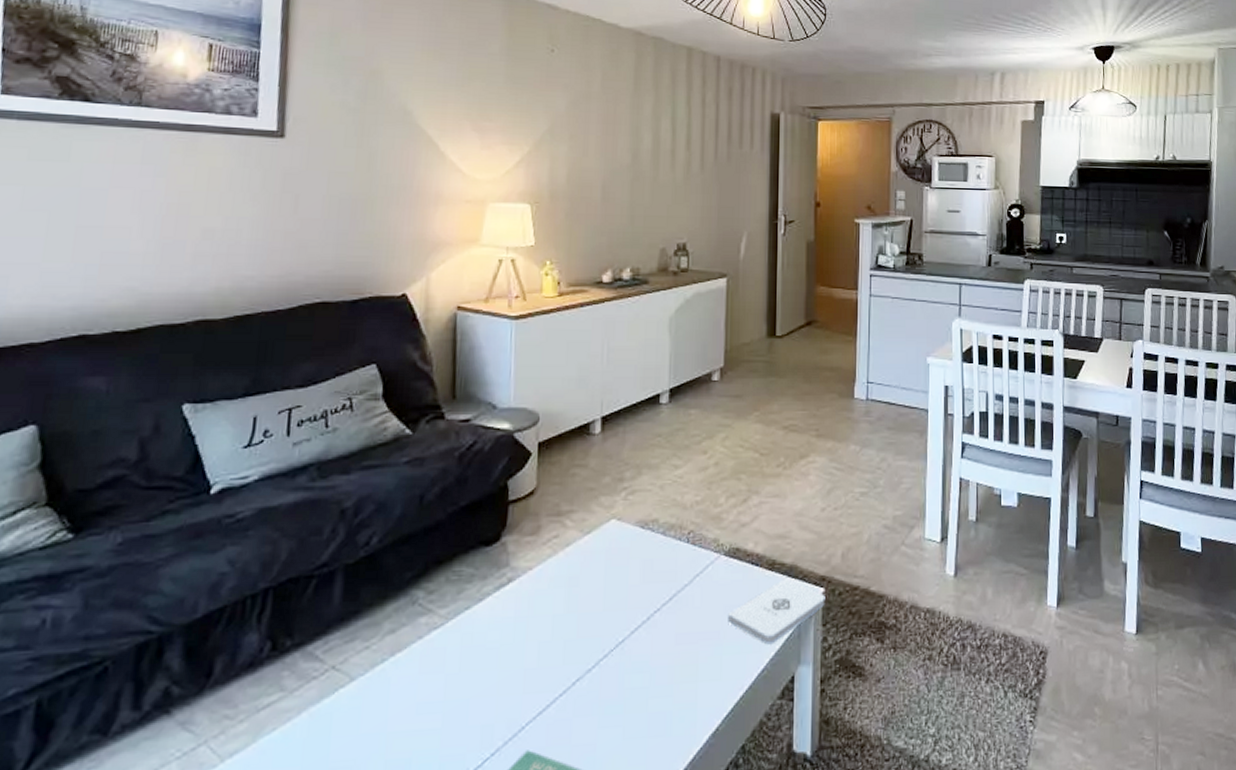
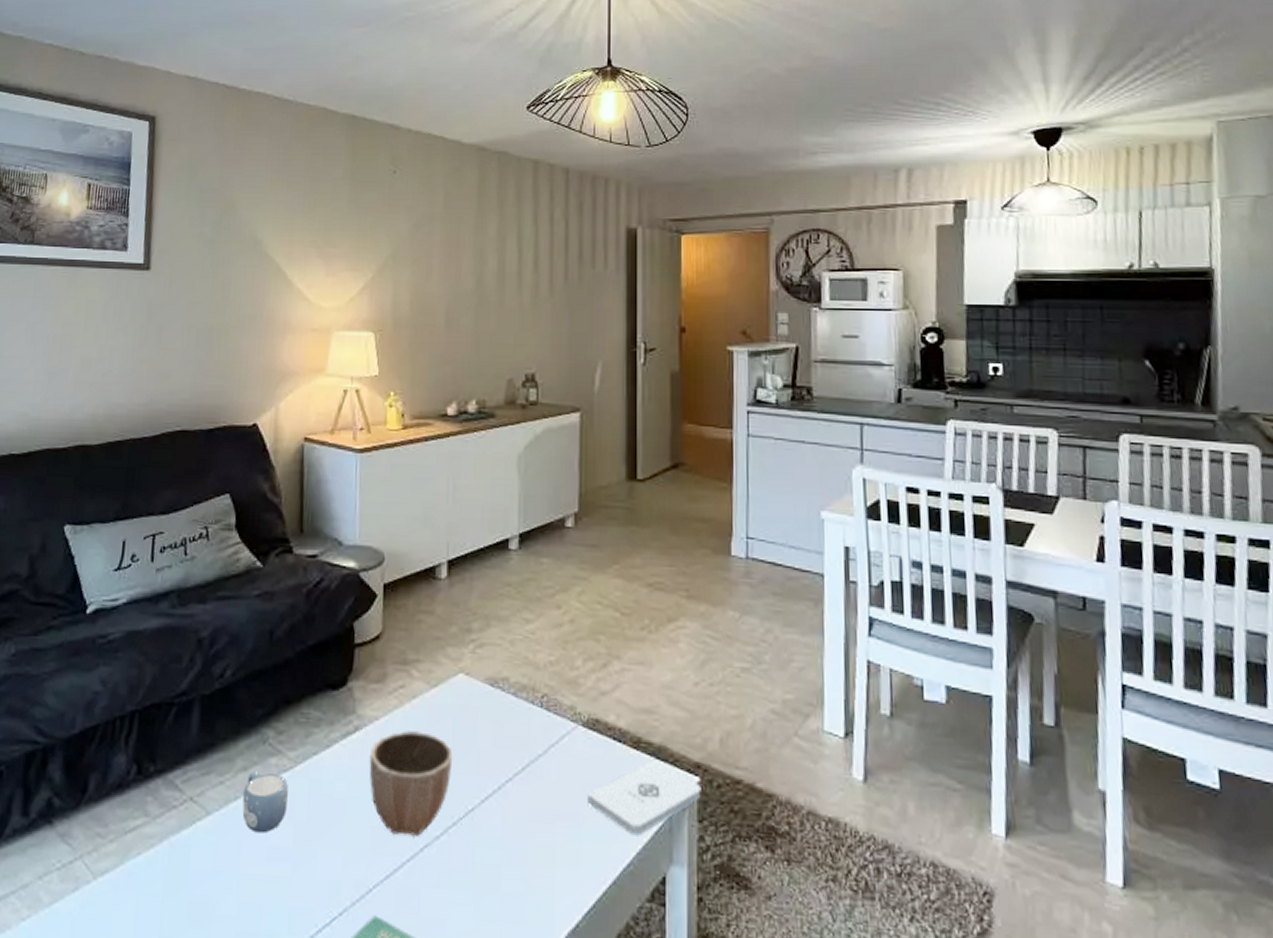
mug: none [390,631,439,691] -> present [242,771,288,834]
decorative bowl: none [522,576,605,673] -> present [369,731,453,836]

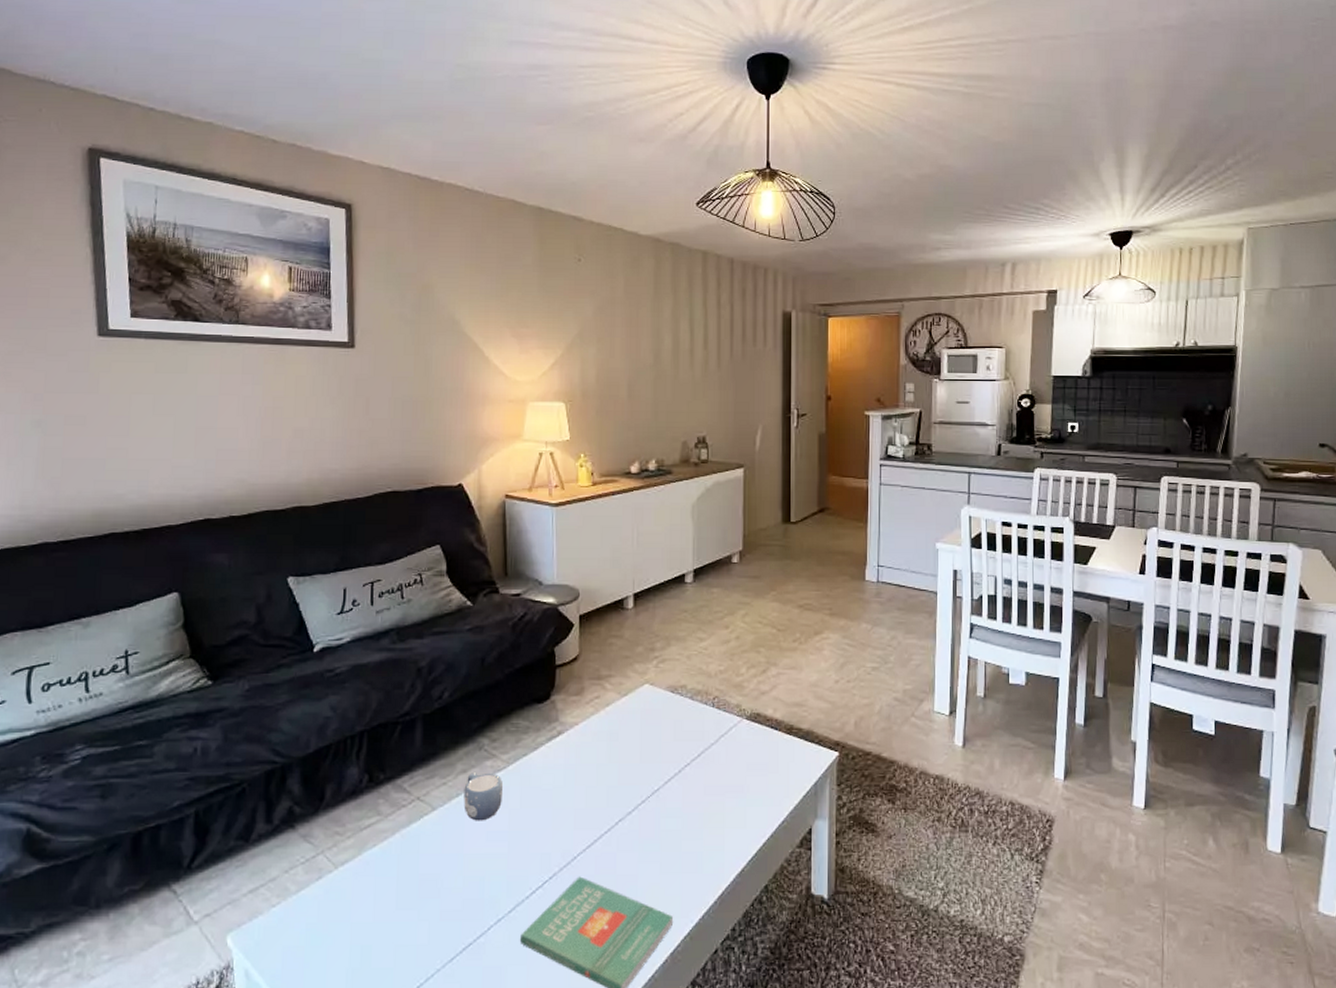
decorative bowl: present [369,731,453,836] -> none [571,732,641,813]
notepad: present [588,759,701,836] -> none [751,741,840,800]

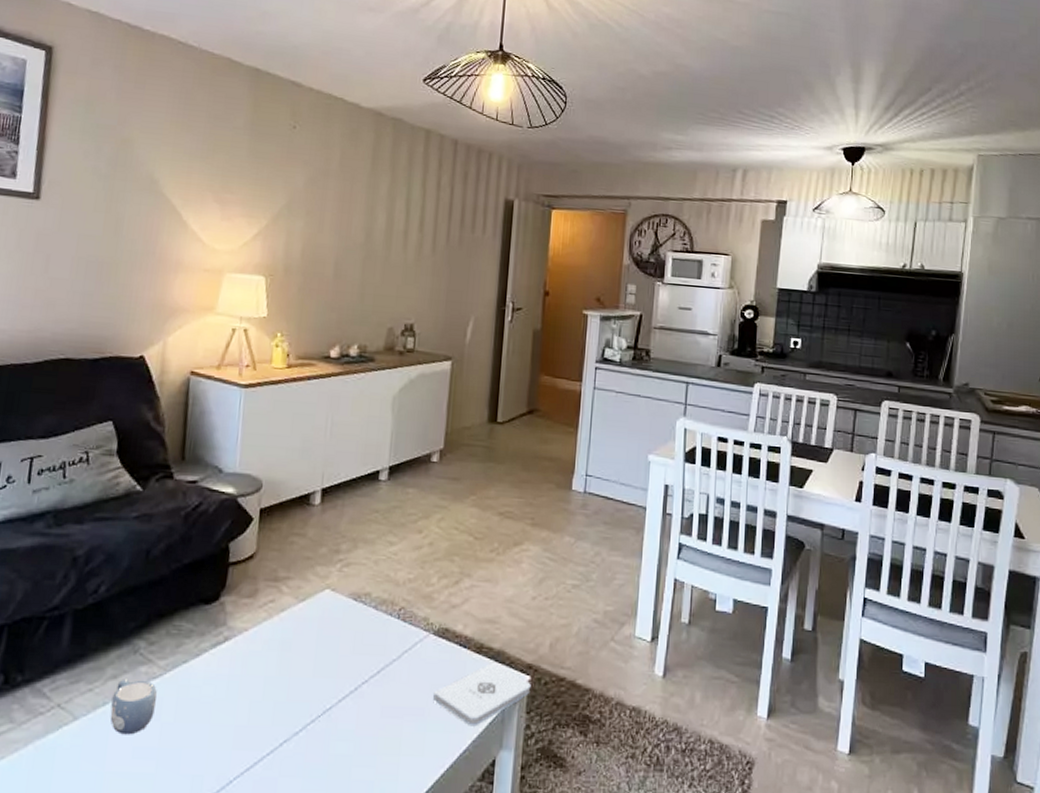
notepad: none [751,741,840,800] -> present [433,662,531,727]

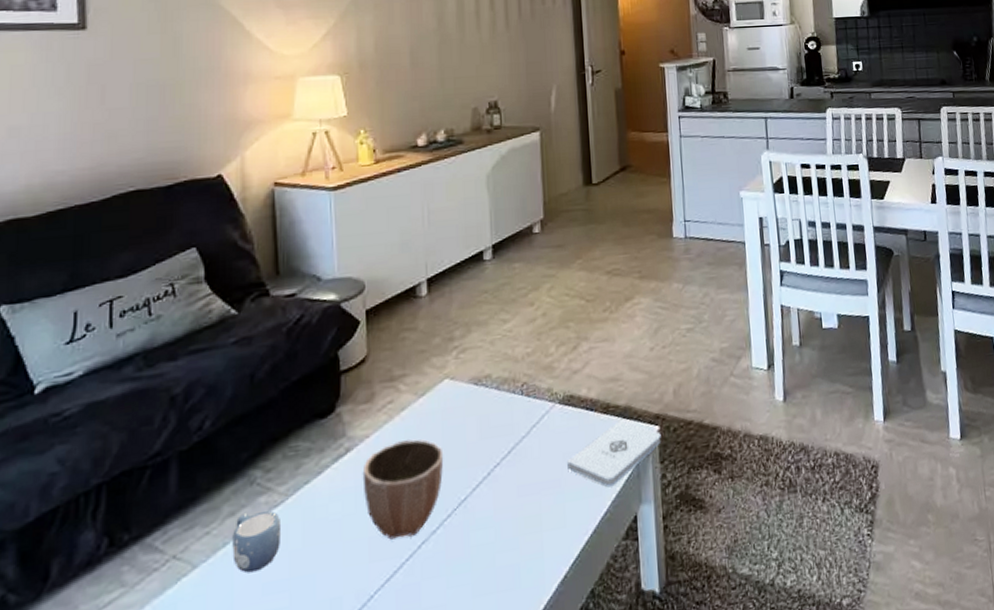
decorative bowl: none [236,640,316,733] -> present [362,439,444,540]

